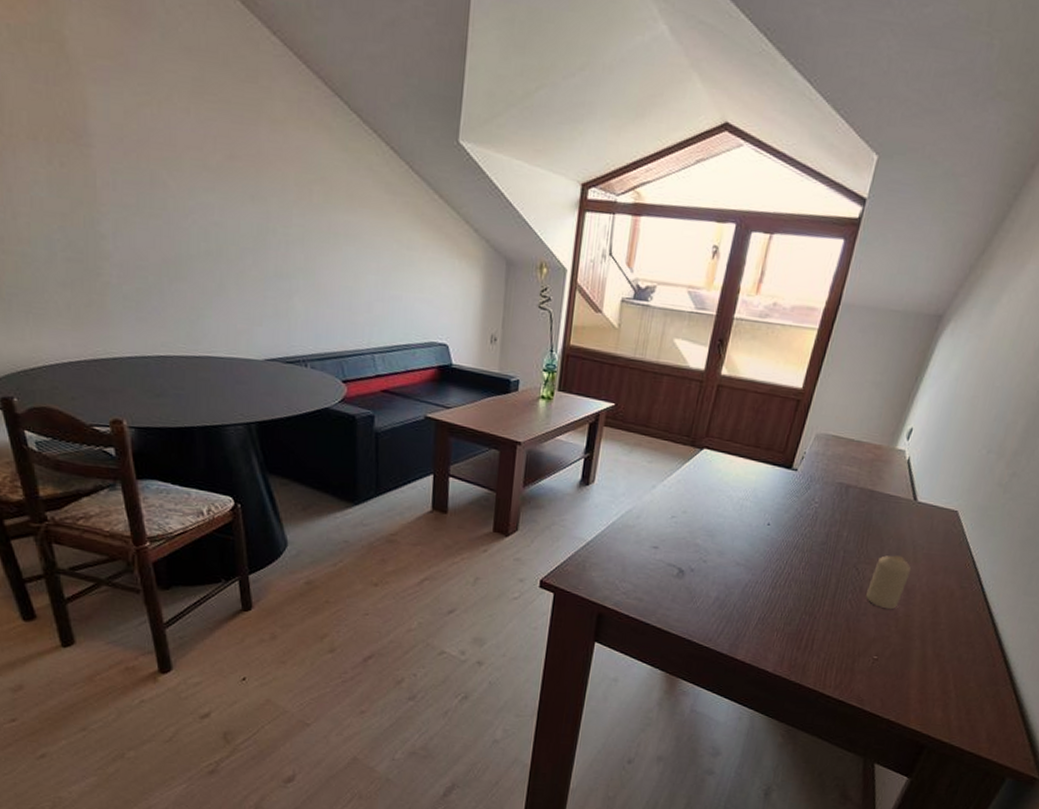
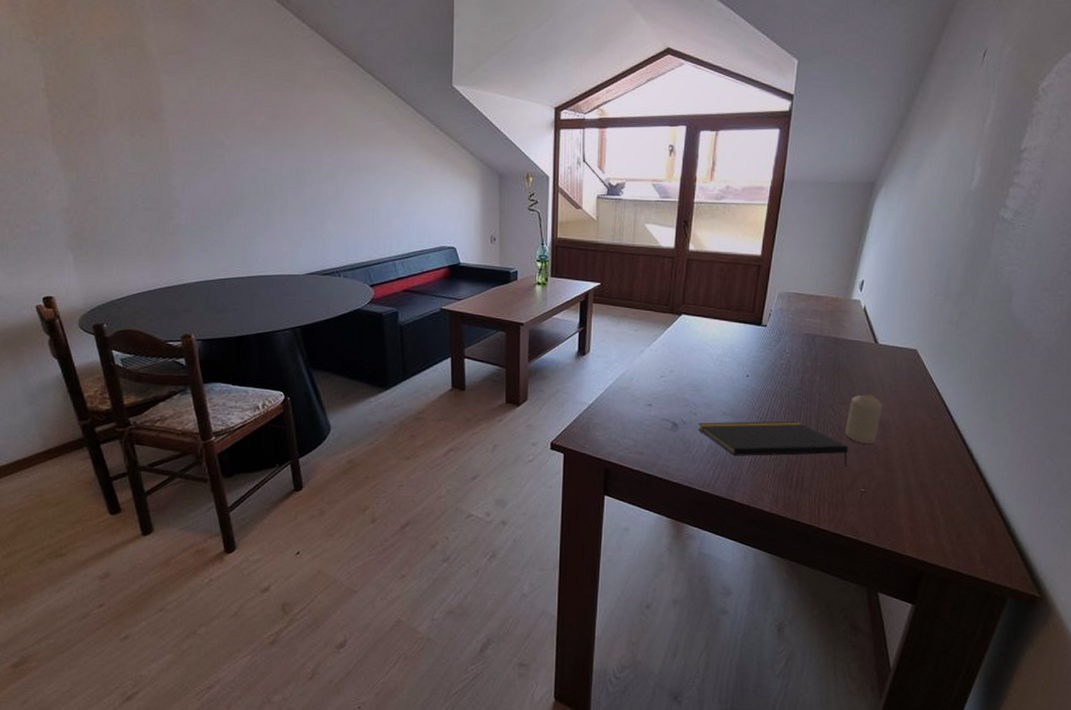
notepad: none [707,572,868,631] -> present [699,420,849,467]

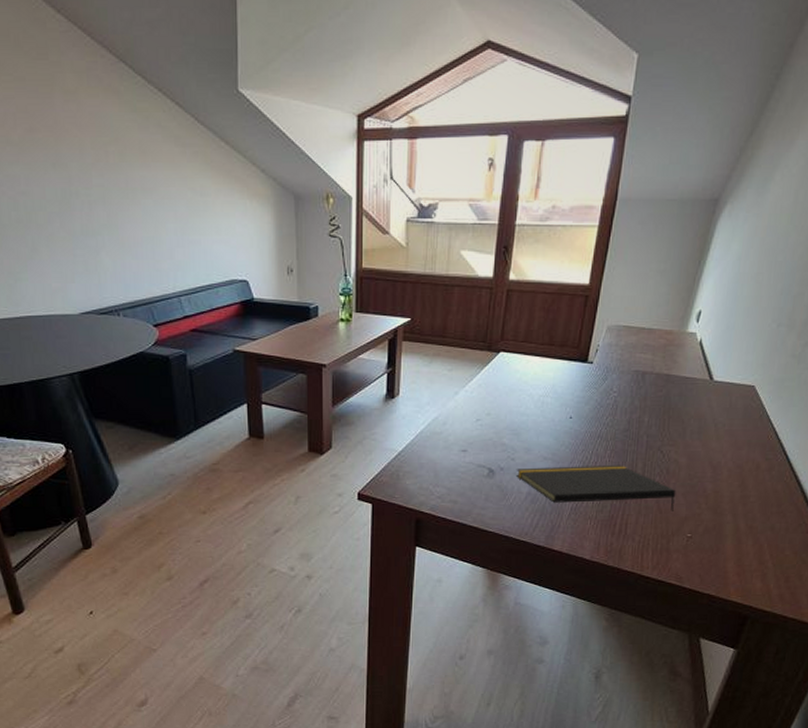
candle: present [845,394,883,444] -> none [673,435,715,488]

